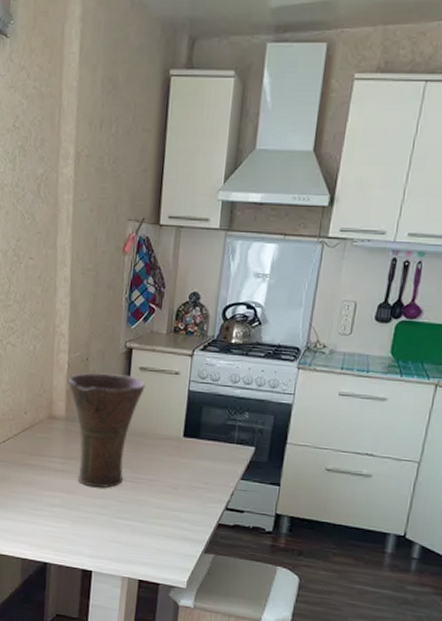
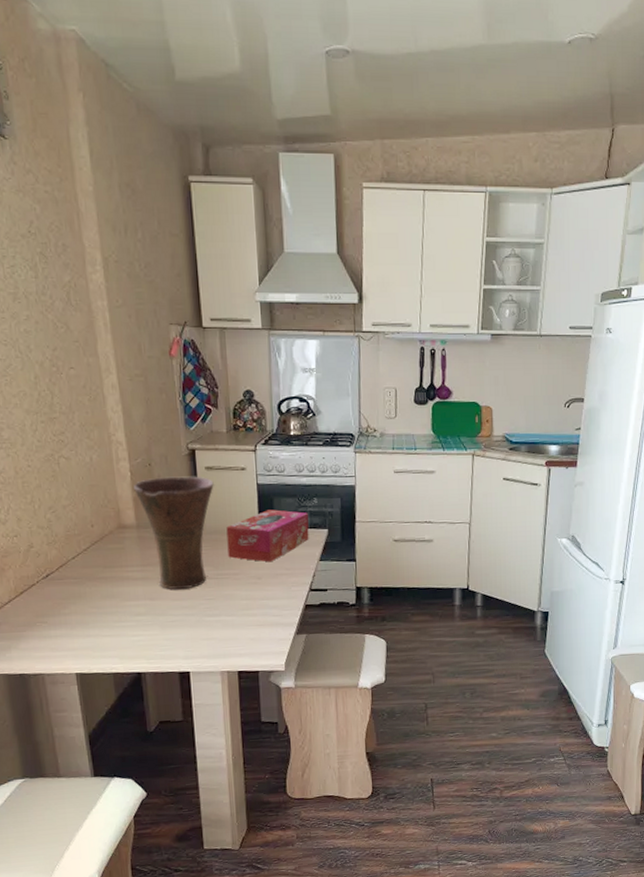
tissue box: none [148,418,237,474] -> present [226,509,309,562]

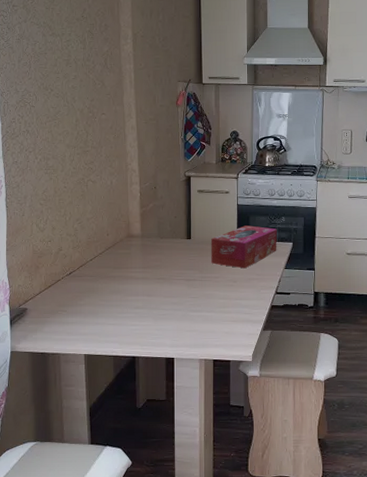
vase: present [134,476,214,590] -> none [142,197,203,289]

